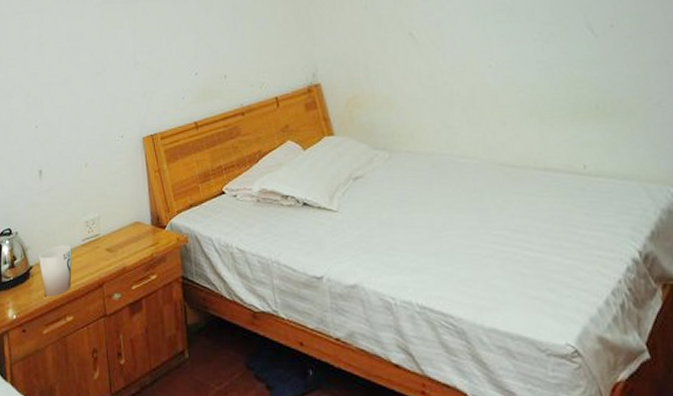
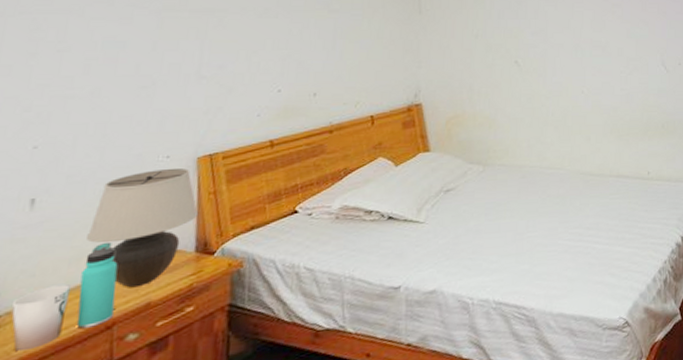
table lamp: none [77,146,150,253] -> present [87,168,199,288]
thermos bottle: none [78,210,102,285] -> present [76,242,118,330]

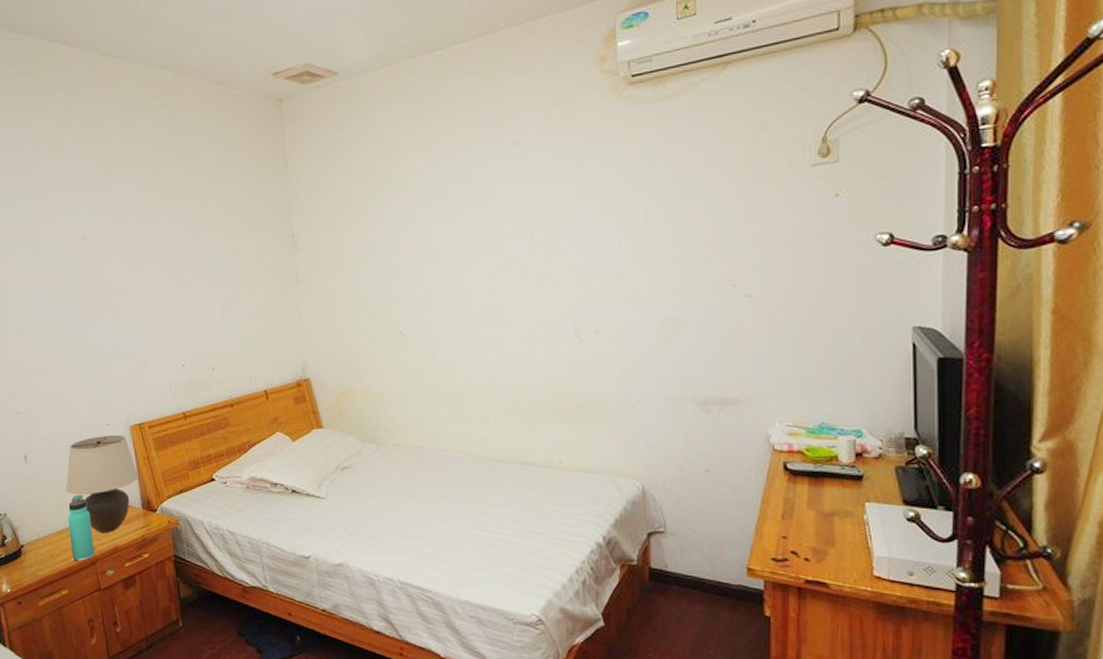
cup: present [11,284,71,352] -> none [29,526,64,573]

